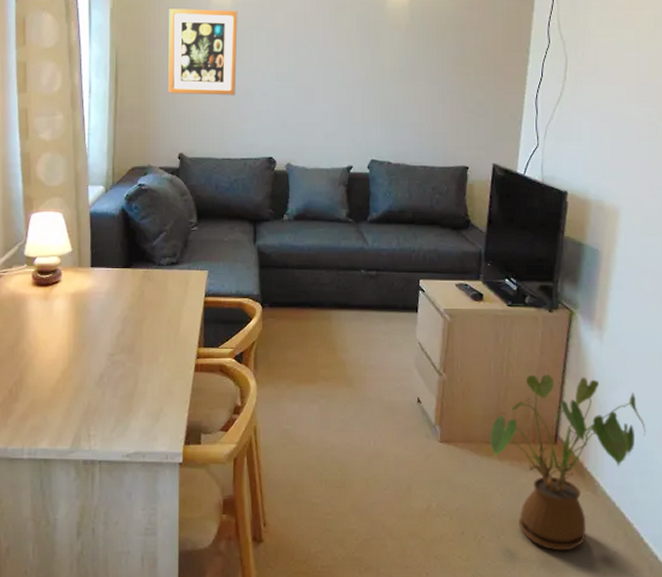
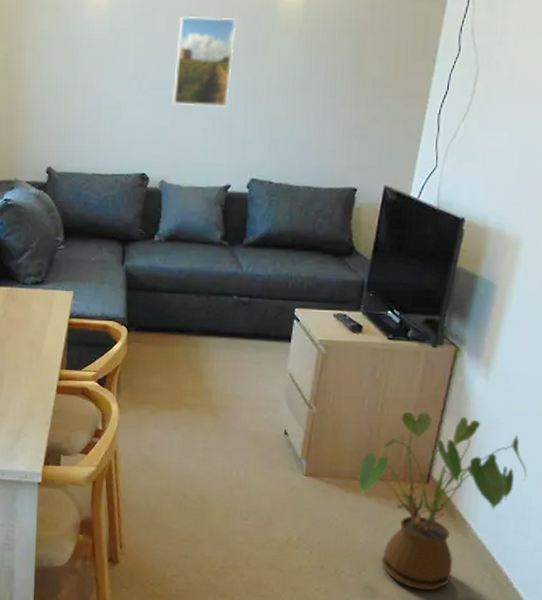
wall art: present [168,9,238,95] -> none [38,9,115,106]
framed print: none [294,14,350,95] -> present [171,15,237,107]

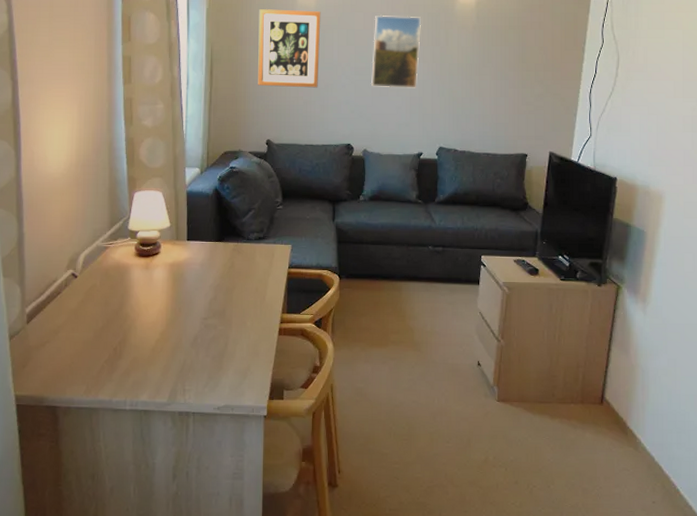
wall art: none [38,9,115,106] -> present [258,9,321,88]
house plant: present [355,412,527,591] -> none [540,342,684,500]

